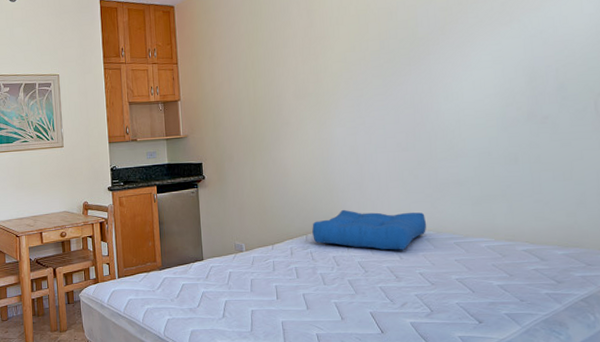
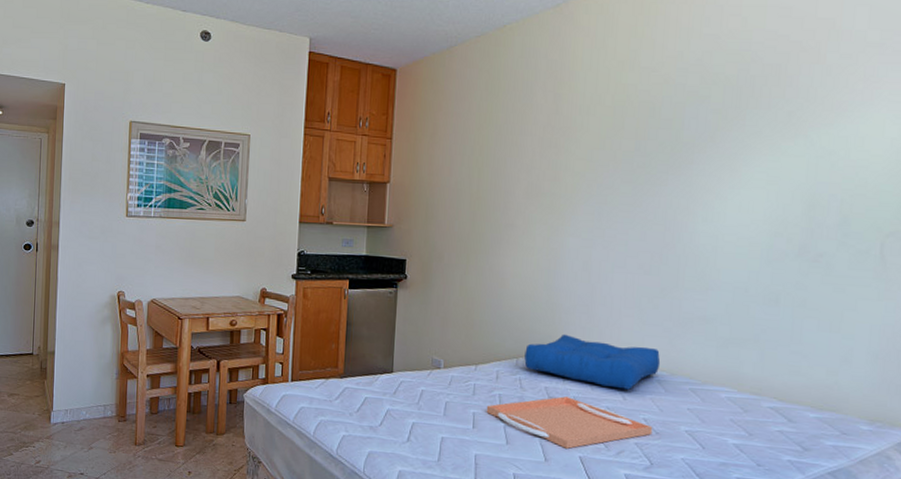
serving tray: none [286,262,429,307] -> present [486,396,653,449]

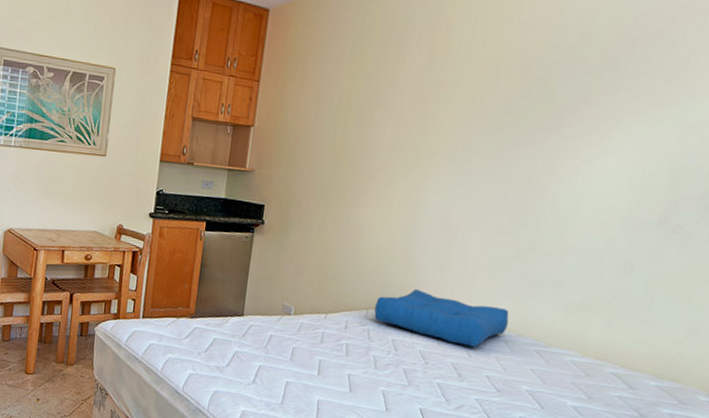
serving tray: present [486,396,653,449] -> none [332,349,495,400]

